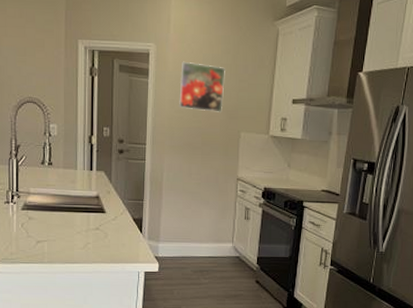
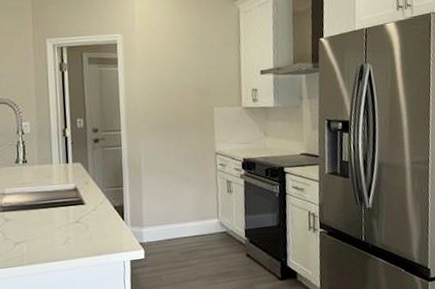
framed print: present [178,61,225,112] -> none [149,47,194,92]

